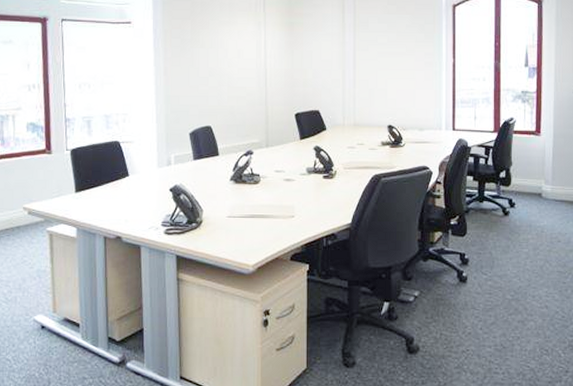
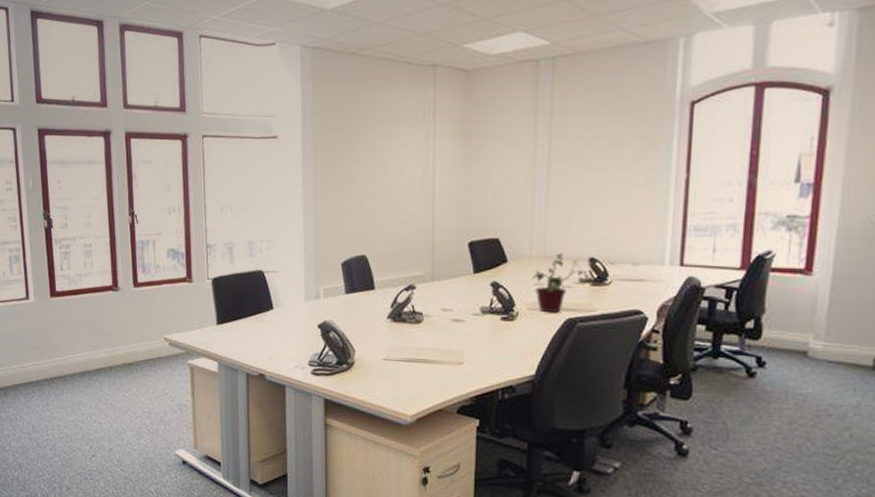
potted plant: none [346,122,388,171] -> present [532,253,589,313]

